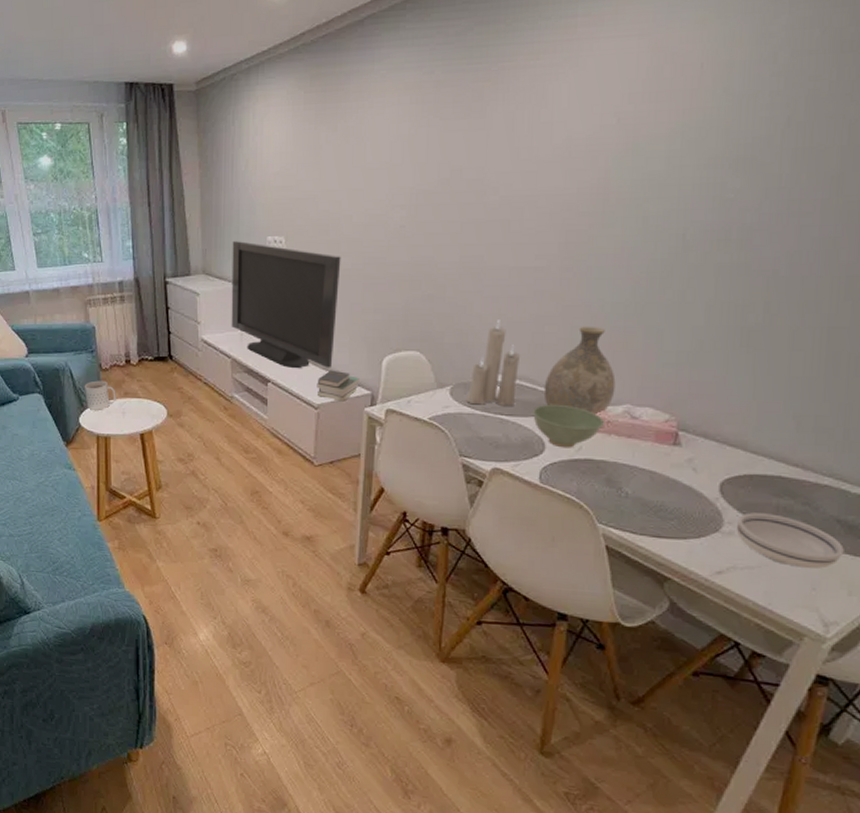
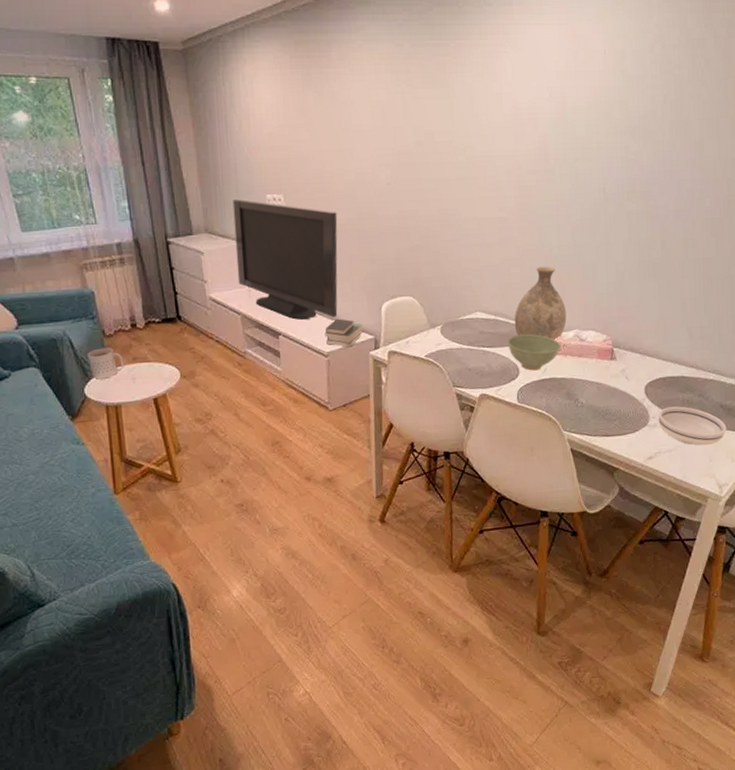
candle: present [466,320,521,406] -> none [454,264,494,341]

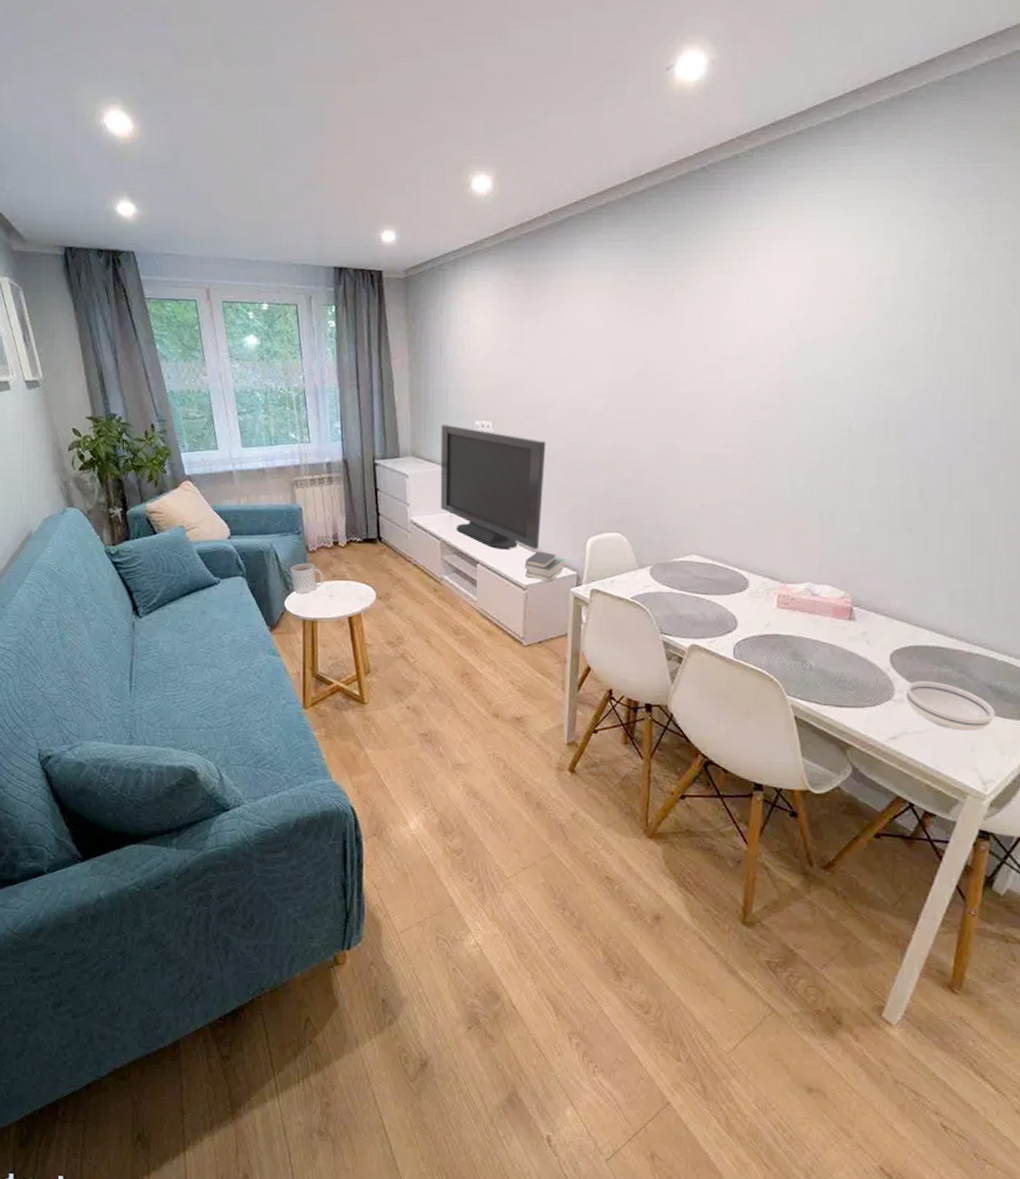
bowl: present [508,334,562,371] -> none [726,582,790,624]
vase: present [514,266,567,342] -> none [734,509,797,594]

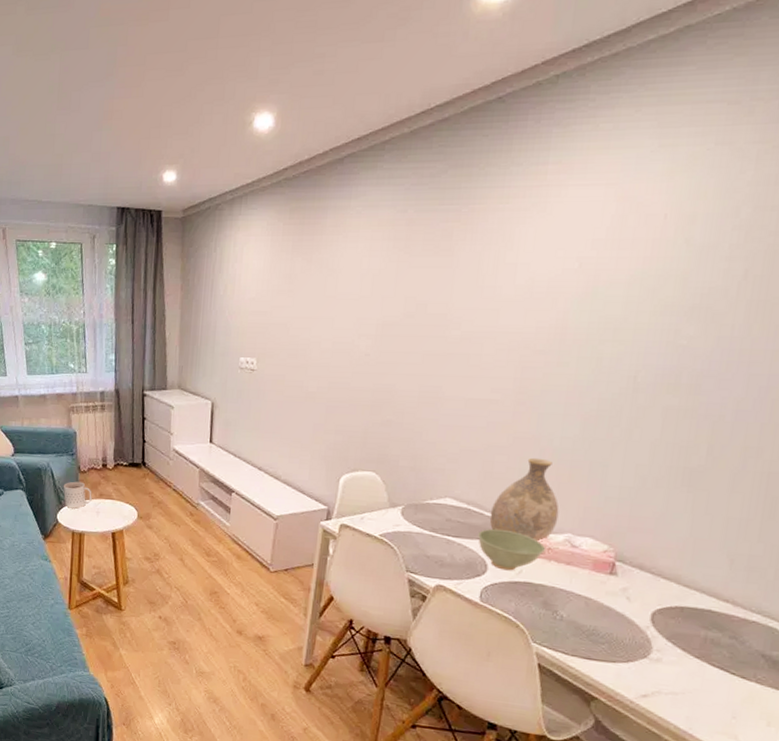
television: present [440,424,546,550] -> none [201,359,308,483]
books: present [524,551,566,582] -> none [277,484,318,515]
bowl: none [726,582,790,624] -> present [478,528,546,571]
vase: none [734,509,797,594] -> present [489,457,559,543]
bowl: present [905,681,995,731] -> none [663,642,767,699]

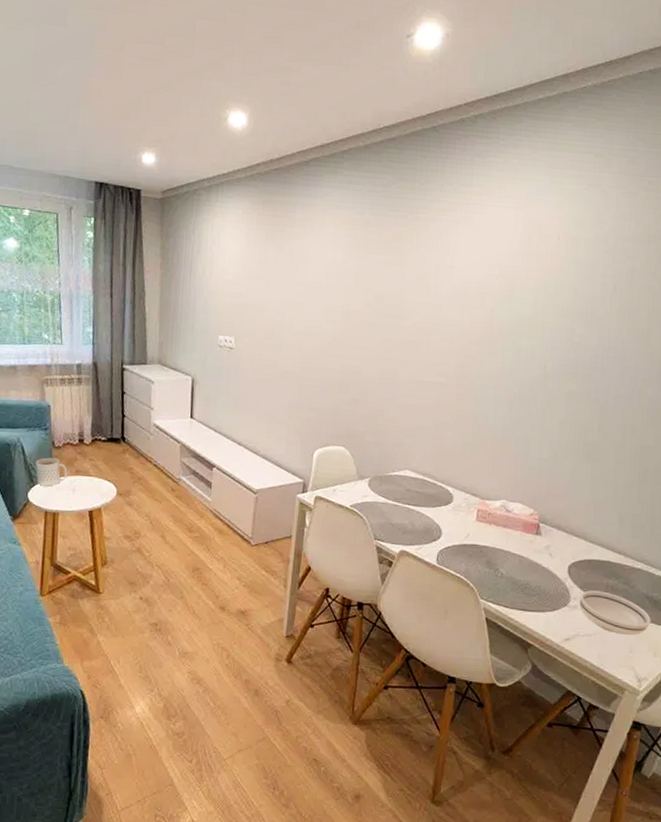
bowl: present [478,528,546,571] -> none [433,497,487,535]
vase: present [489,457,559,543] -> none [441,433,495,509]
bowl: none [663,642,767,699] -> present [579,590,651,635]

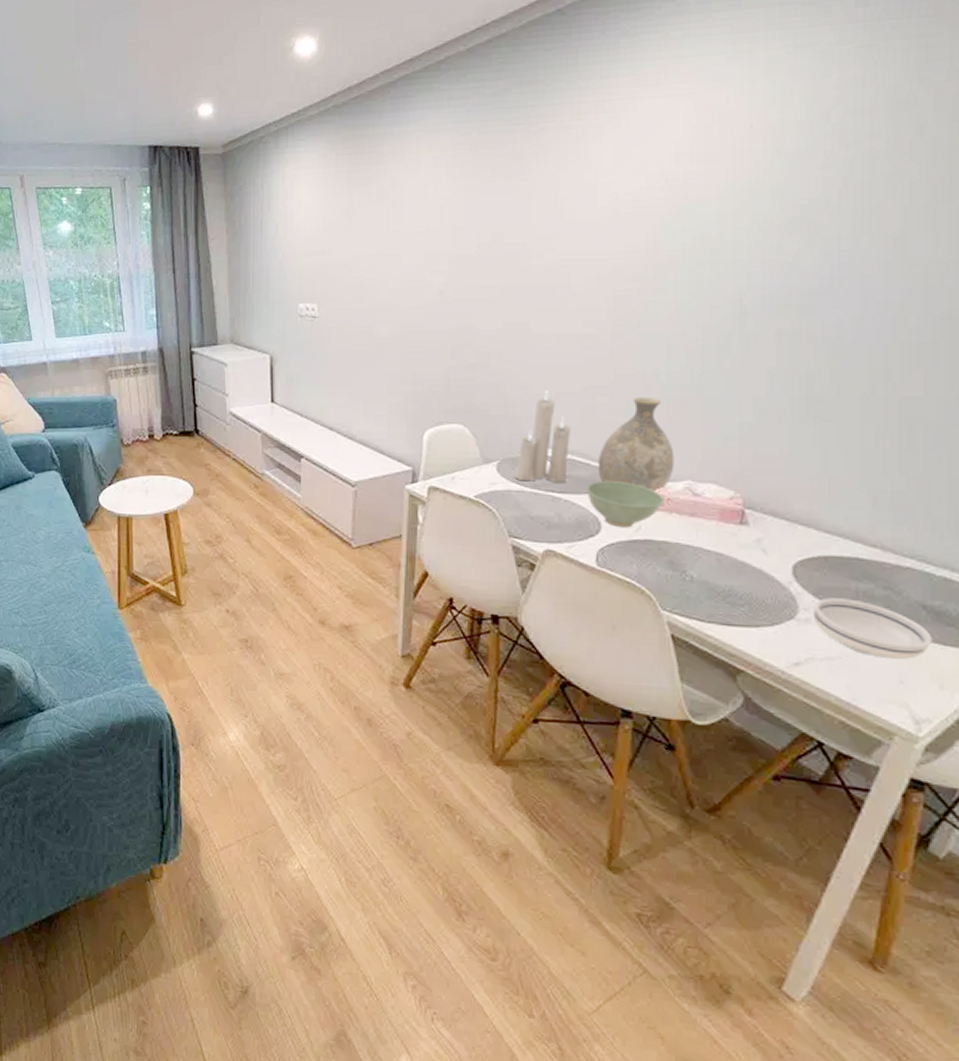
mug: present [35,457,68,486] -> none [104,457,139,489]
candle: none [381,424,425,498] -> present [515,390,572,482]
bowl: none [433,497,487,535] -> present [587,480,665,528]
vase: none [441,433,495,509] -> present [597,396,675,494]

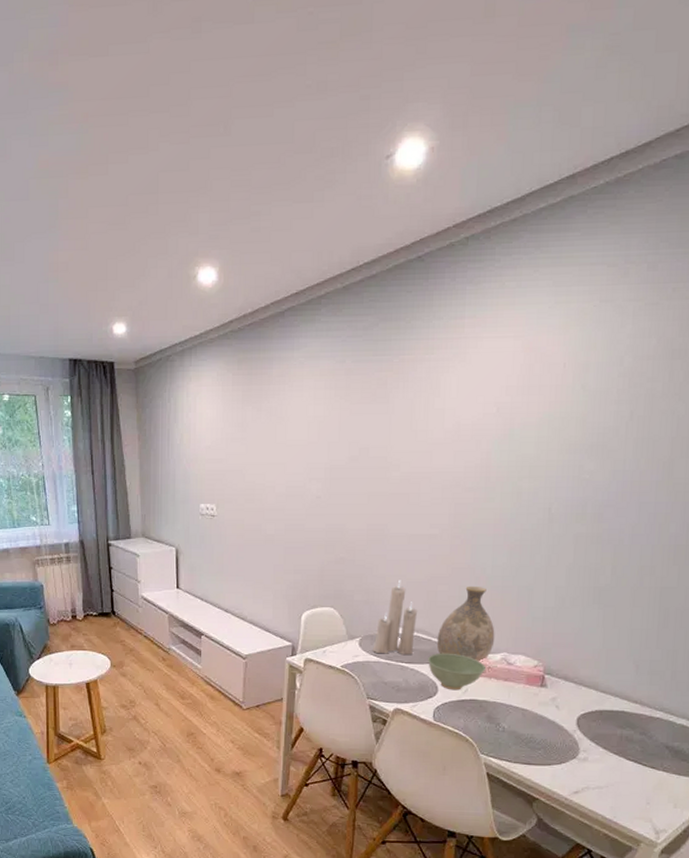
bowl: present [812,598,932,659] -> none [589,742,671,786]

